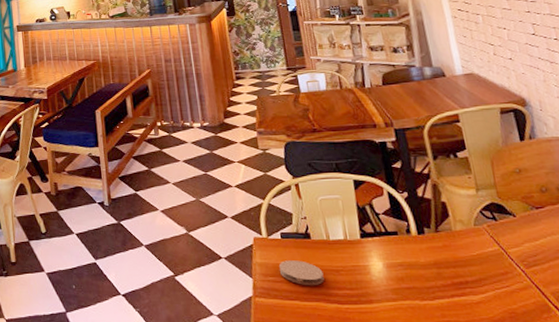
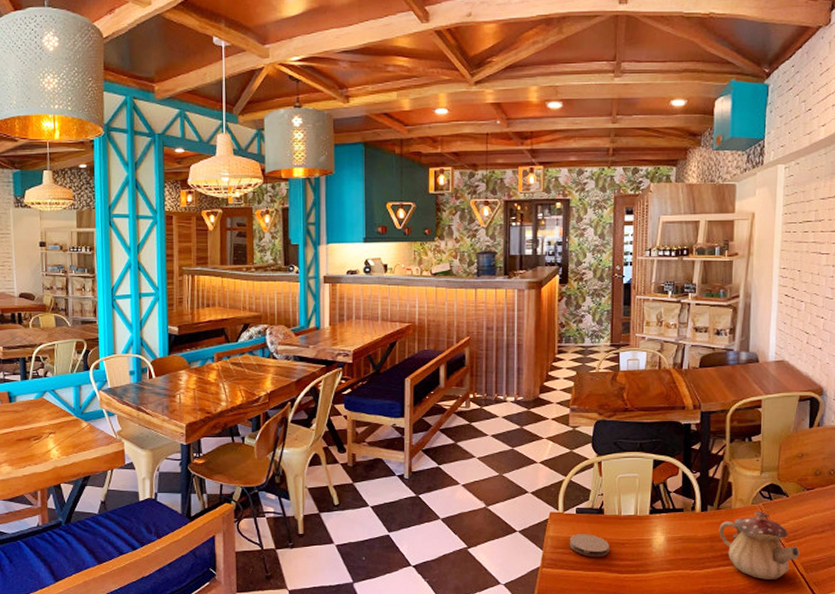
teapot: none [442,233,548,312] -> present [719,511,801,580]

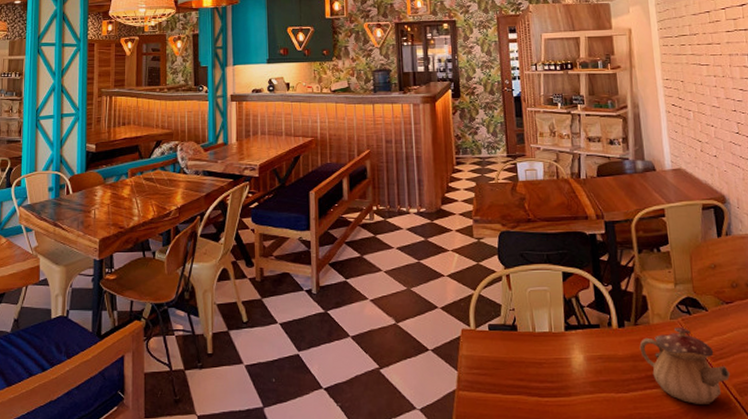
coaster: present [569,534,610,558] -> none [484,353,527,379]

